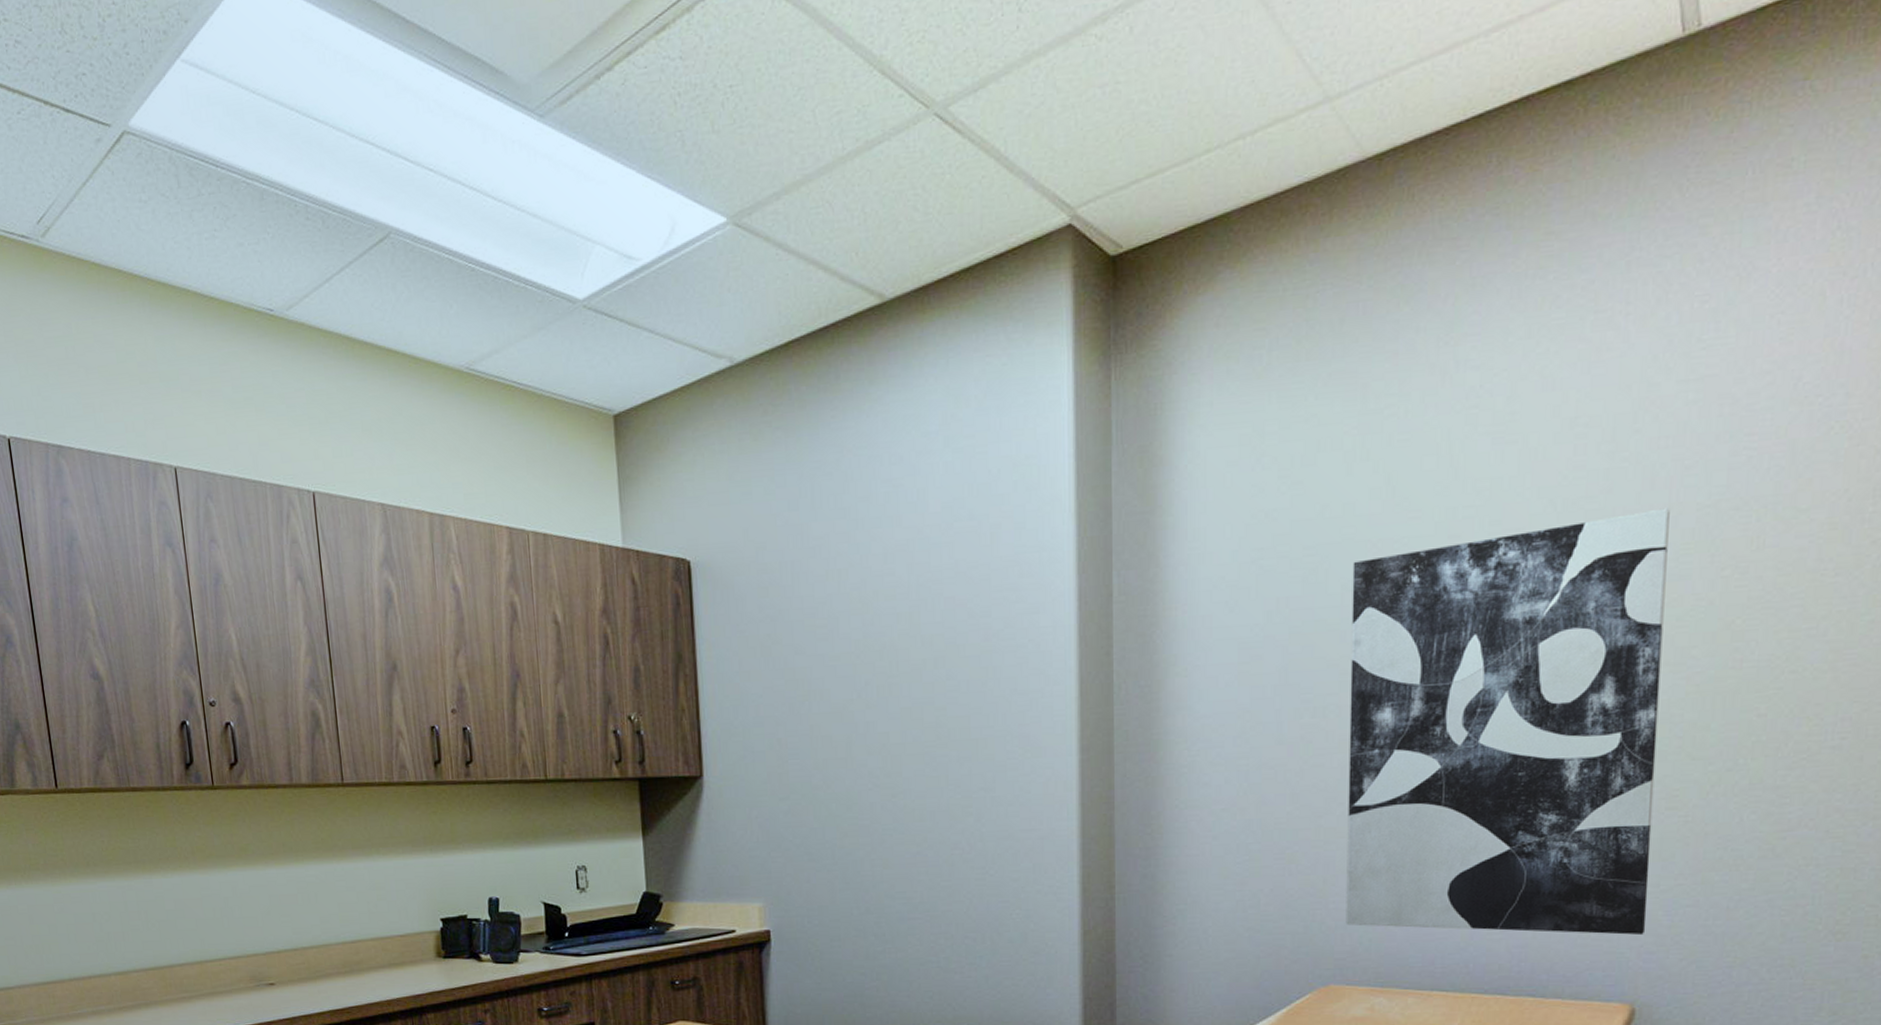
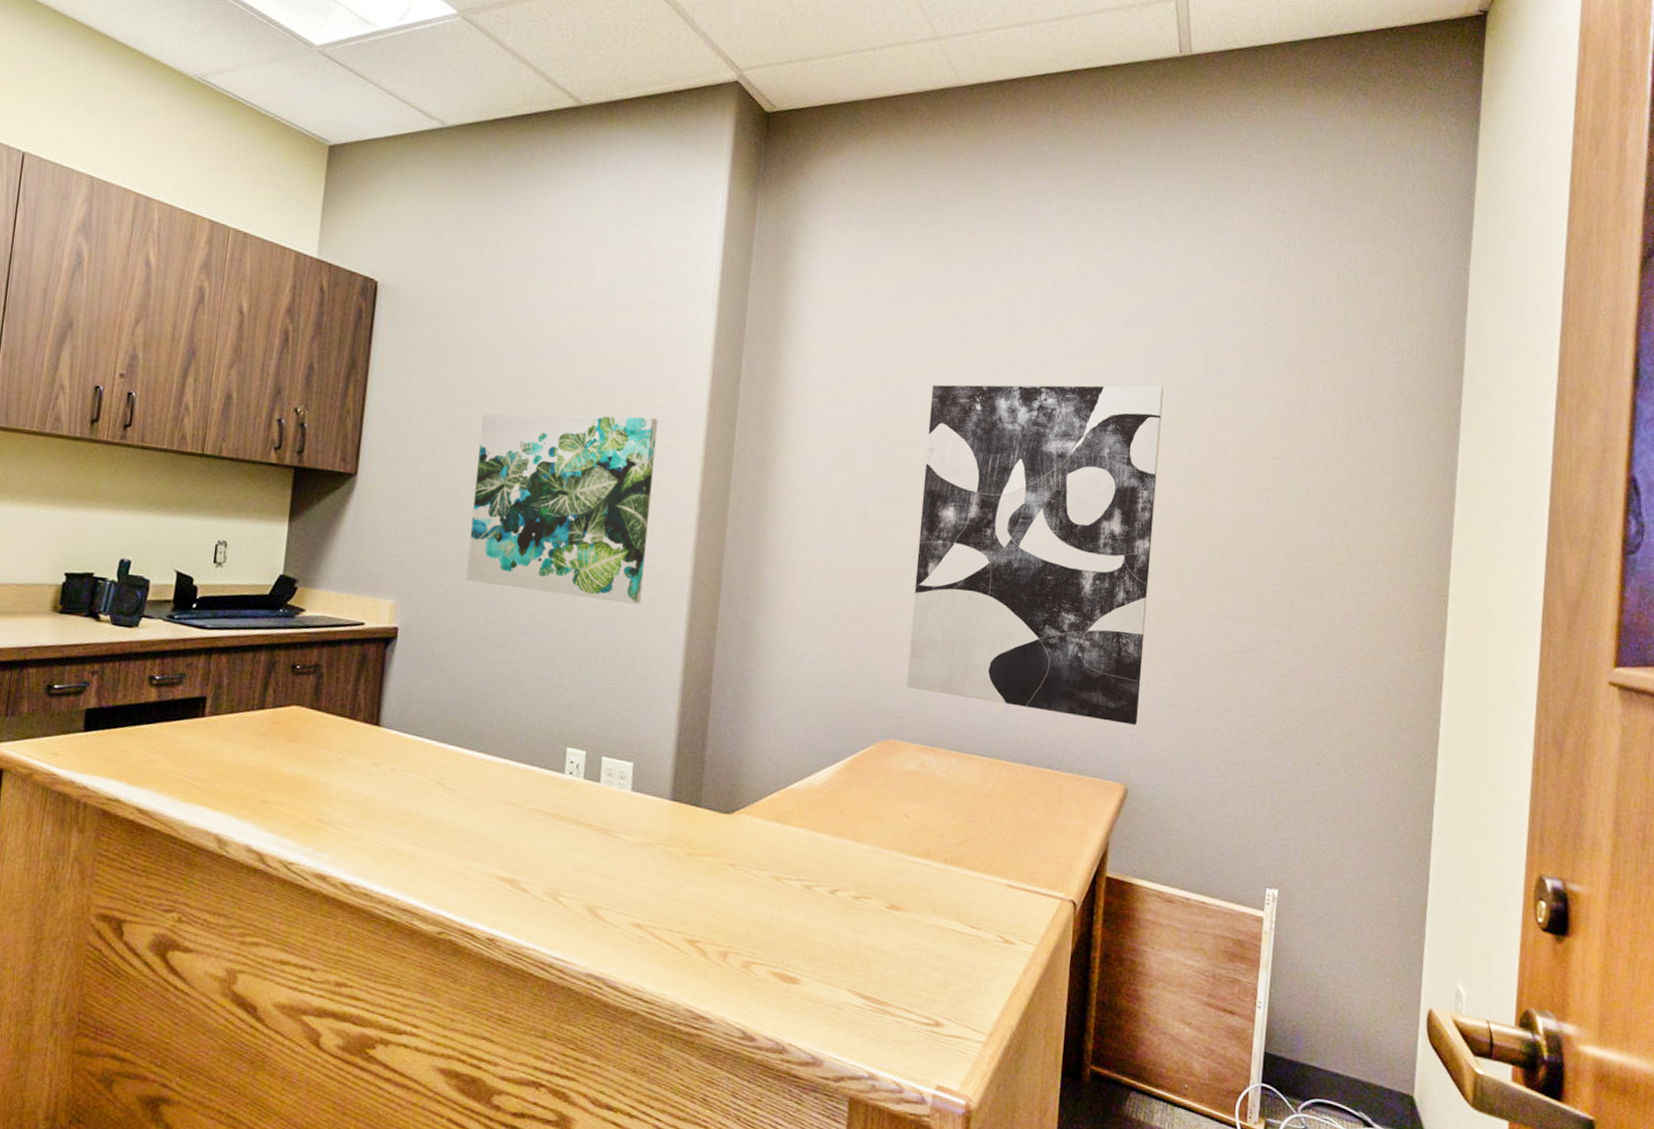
wall art: none [825,660,1025,873] -> present [466,412,658,604]

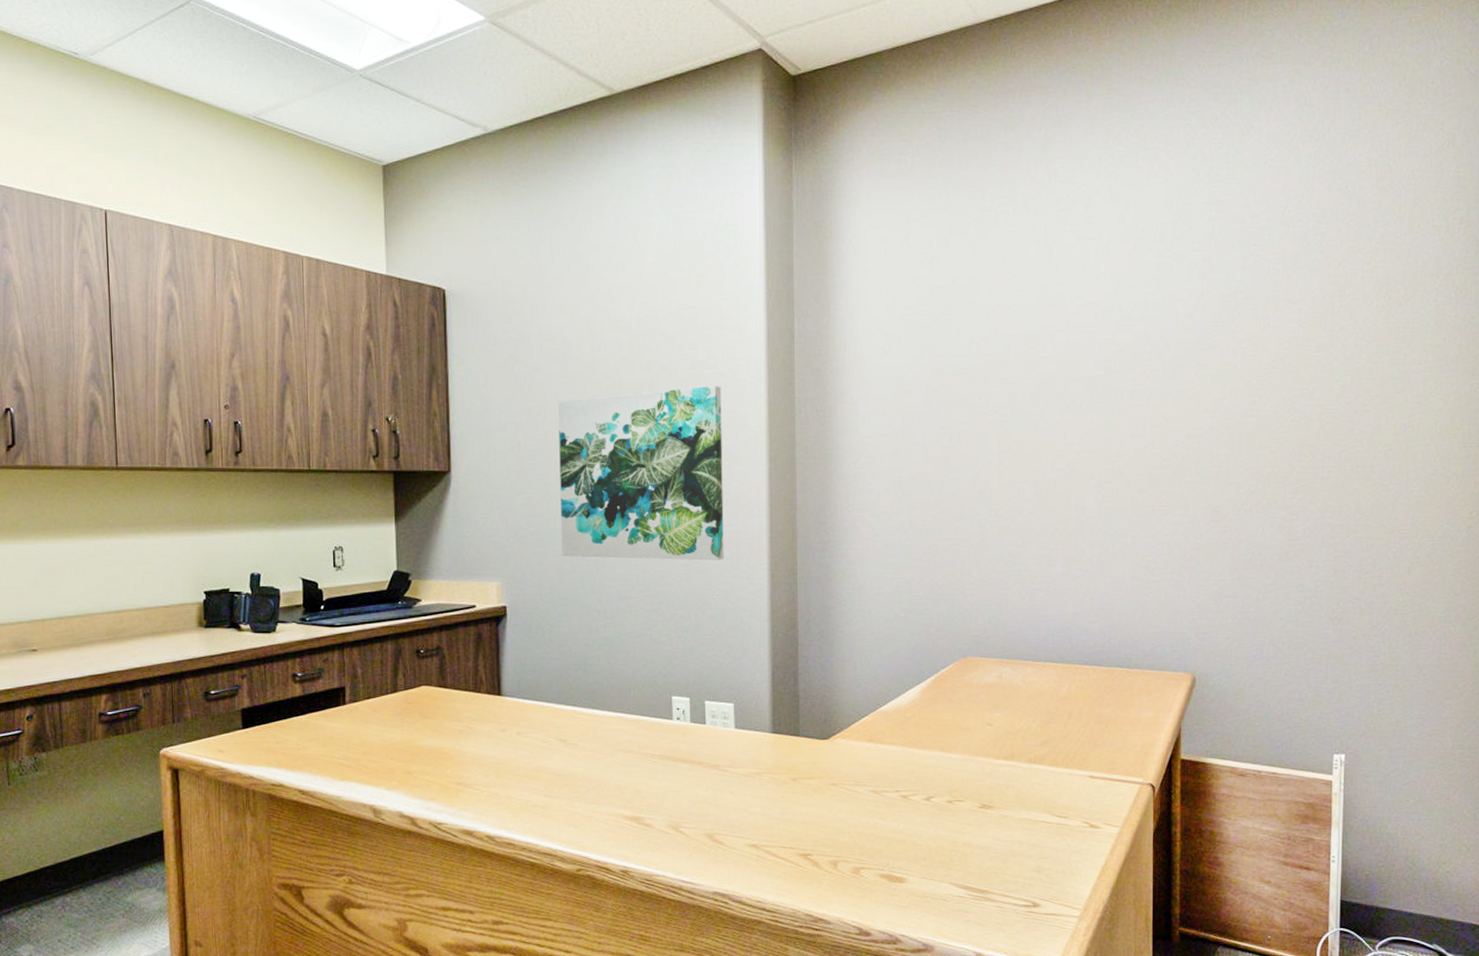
wall art: present [906,384,1164,726] -> none [977,294,1203,619]

